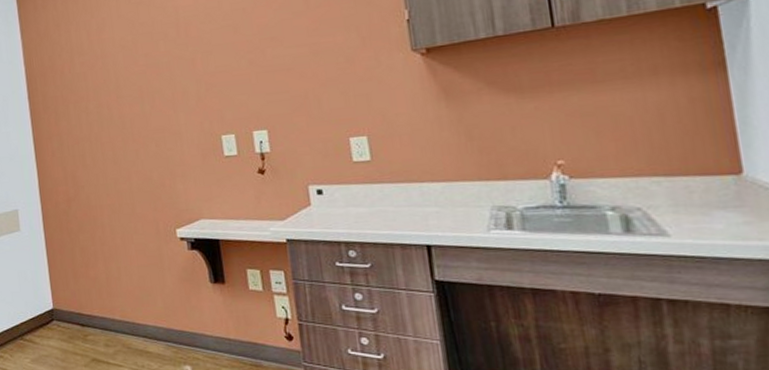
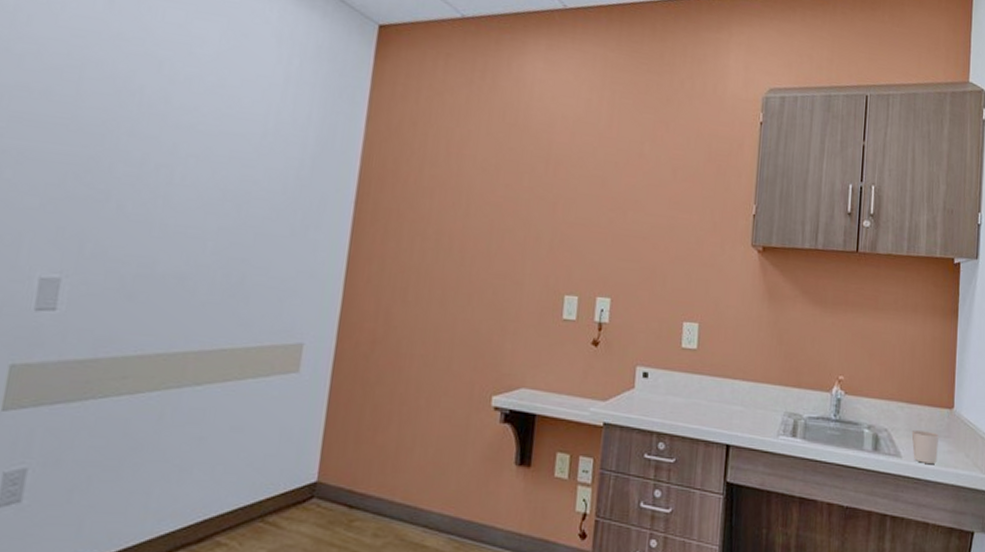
cup: none [679,203,729,239] -> present [911,429,939,464]

